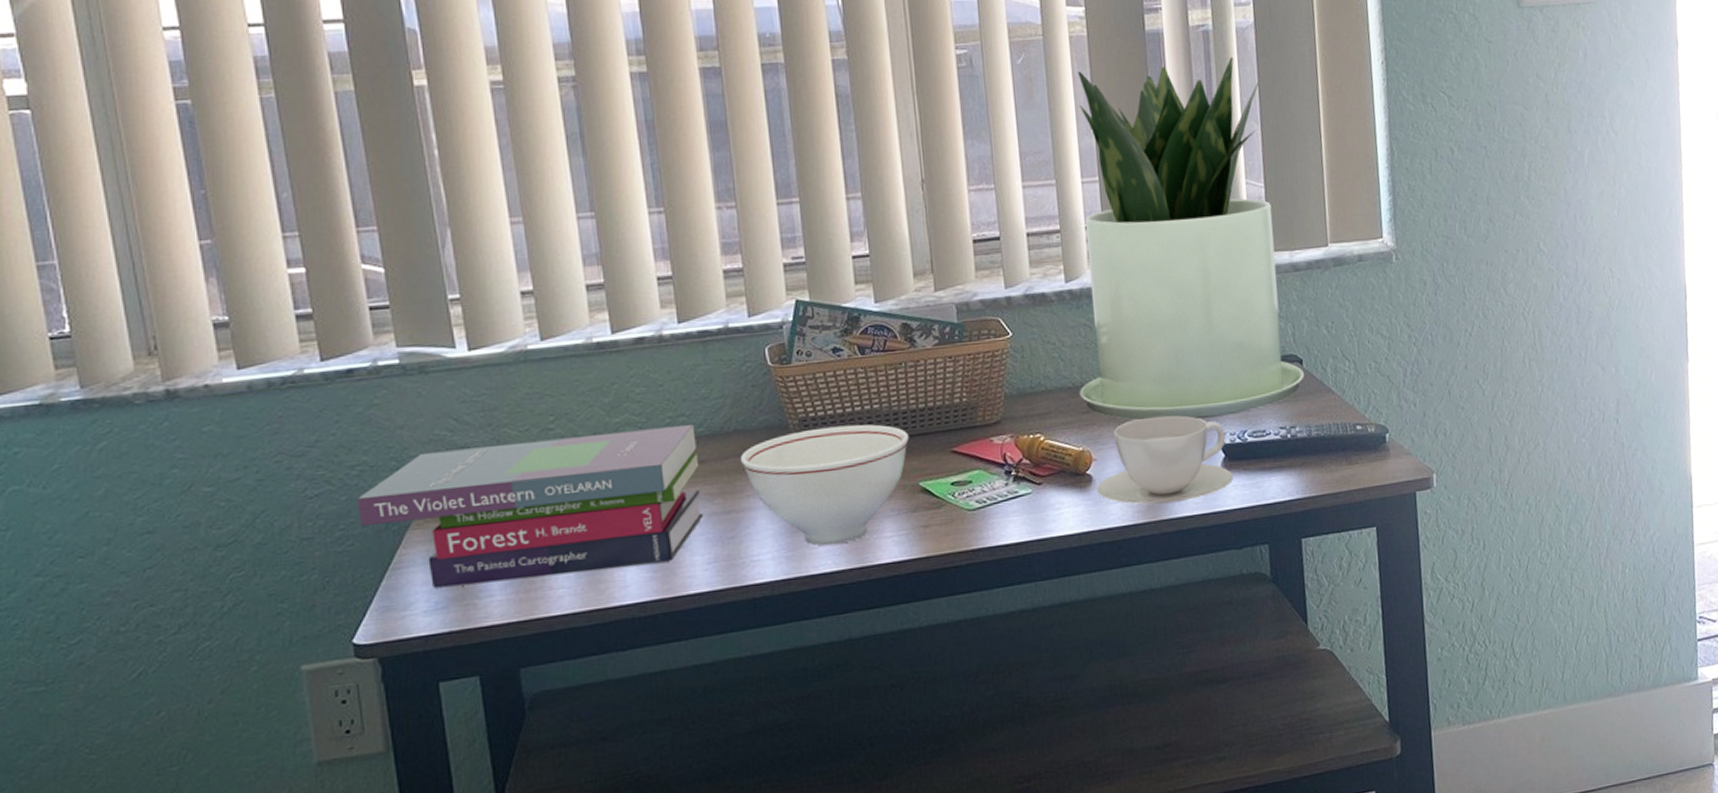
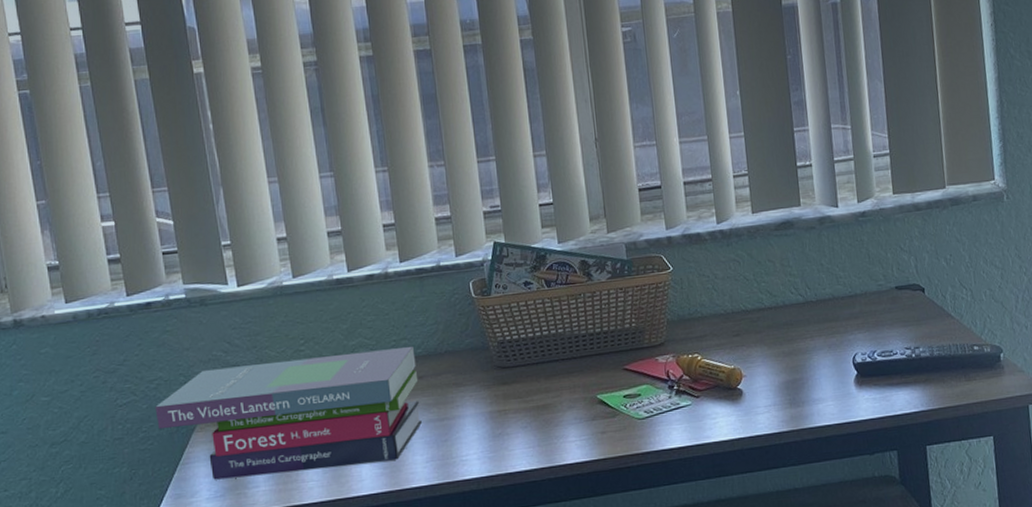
bowl: present [739,424,910,546] -> none [450,346,589,448]
planter: present [1077,57,1305,421] -> none [724,25,927,342]
teacup: present [1096,415,1234,505] -> none [746,337,865,416]

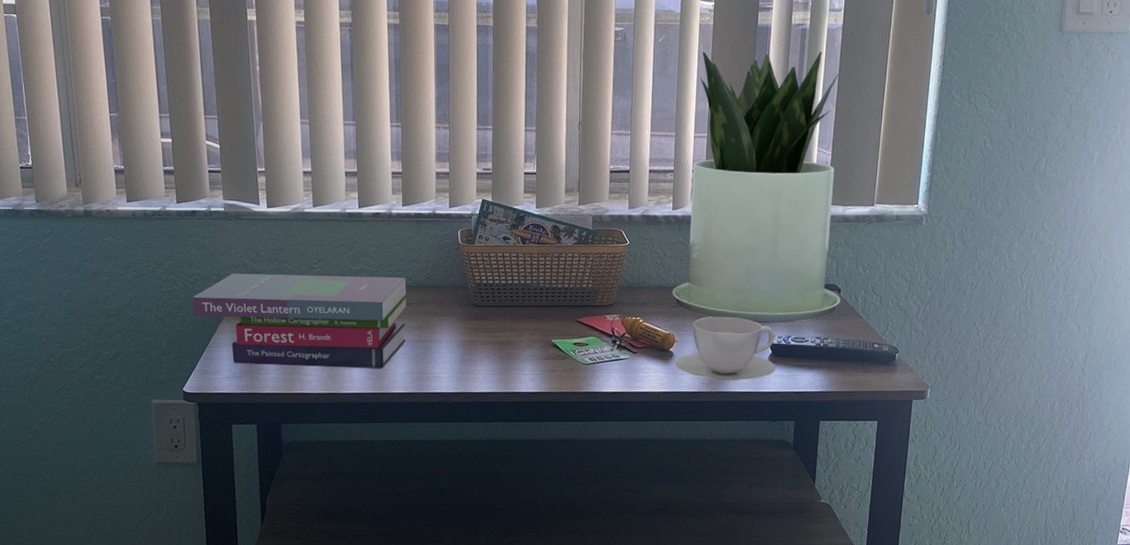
planter: none [724,25,927,342] -> present [671,51,842,323]
teacup: none [746,337,865,416] -> present [675,316,776,381]

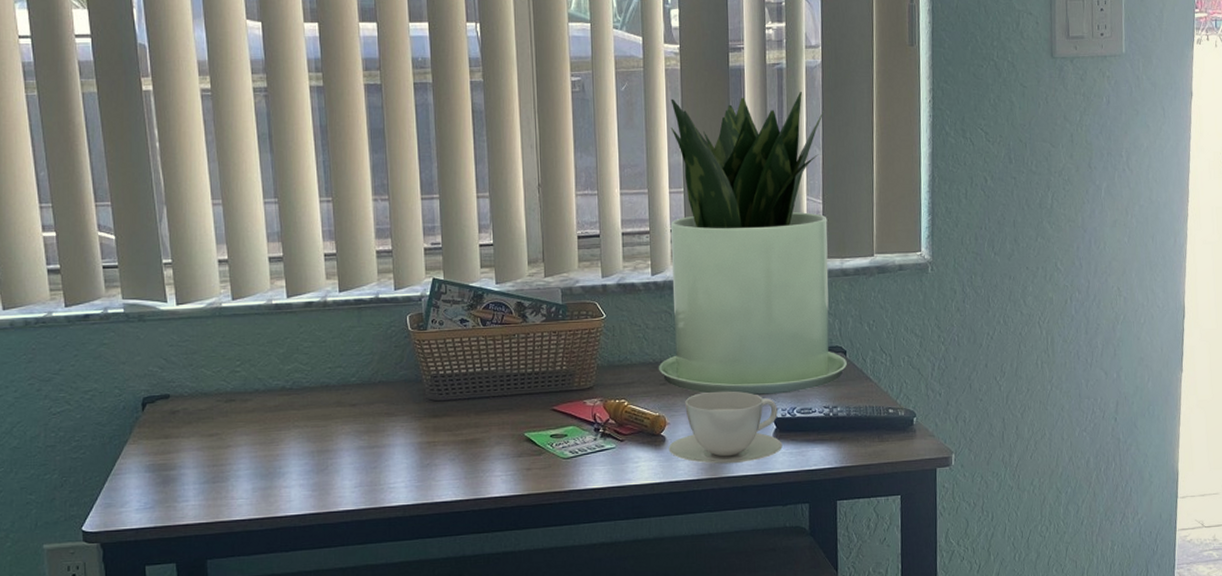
books: present [192,273,407,368] -> none [89,374,352,492]

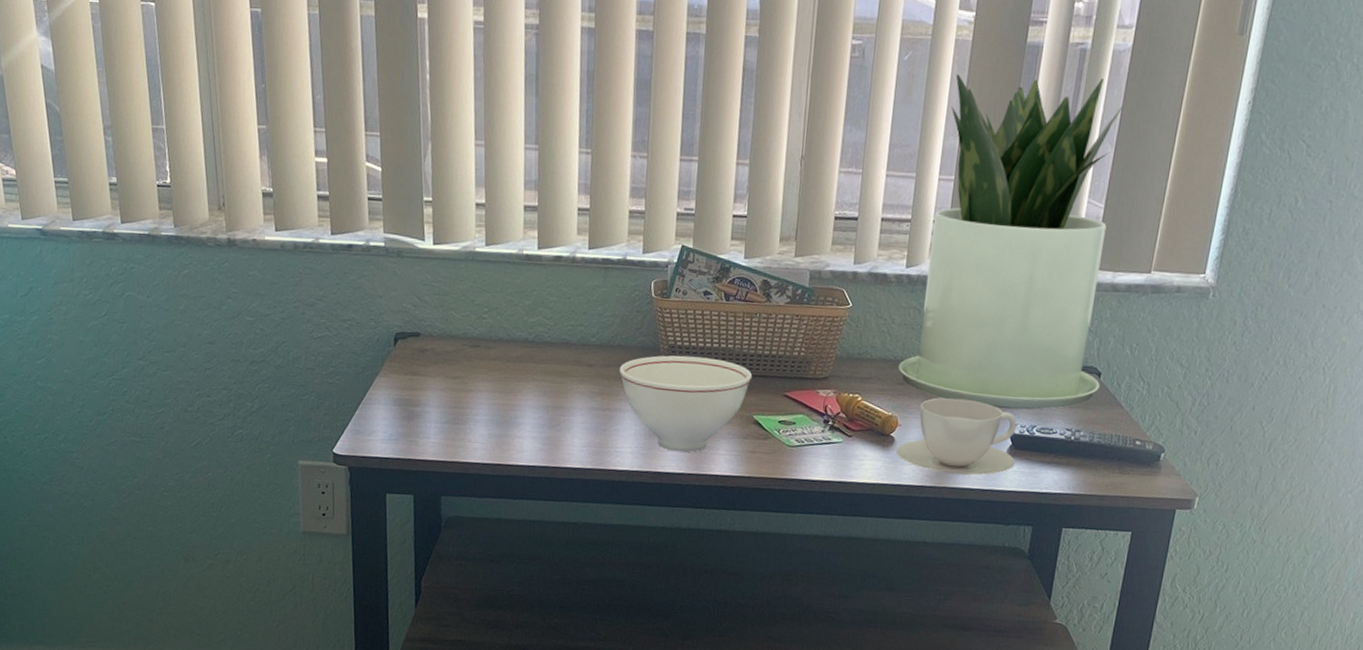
bowl: none [383,382,519,479] -> present [618,355,753,452]

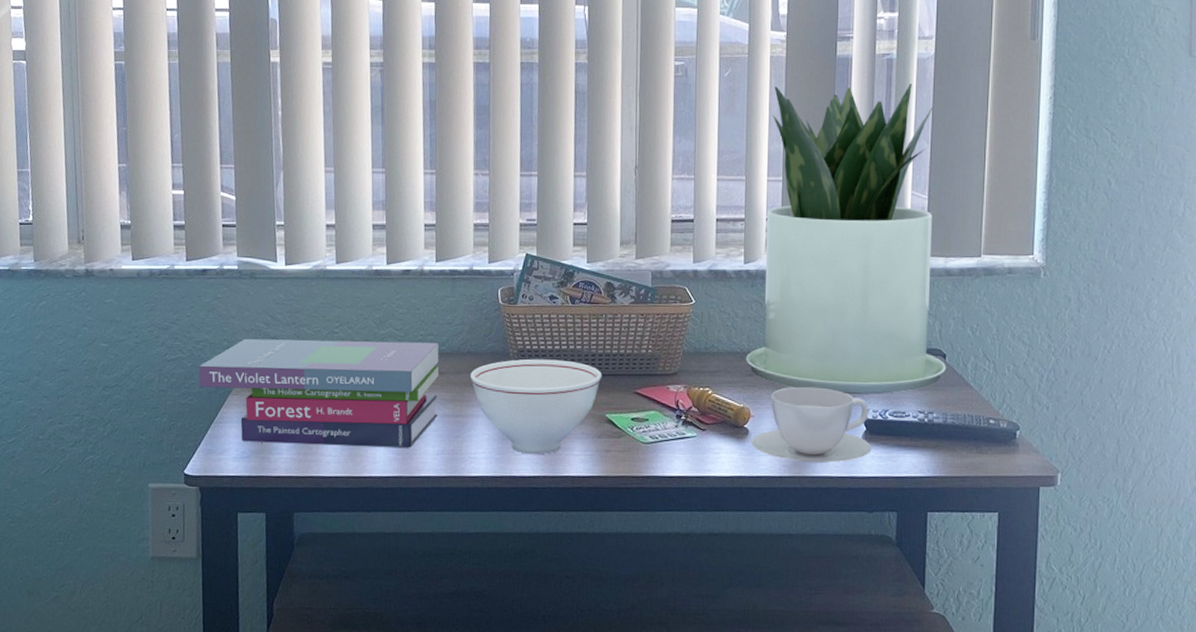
books: none [345,319,589,439] -> present [198,338,439,448]

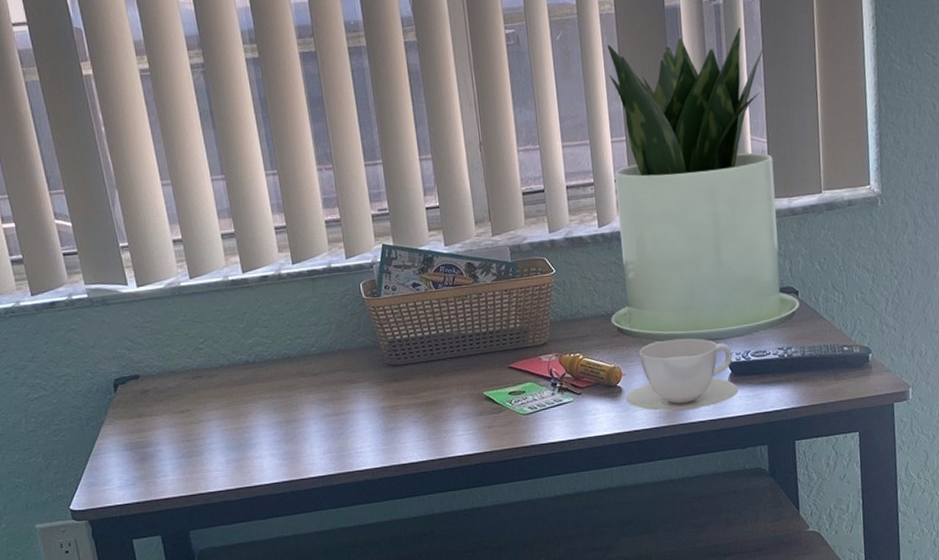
books: present [198,338,439,448] -> none [65,344,318,470]
bowl: present [469,358,602,455] -> none [344,345,475,441]

